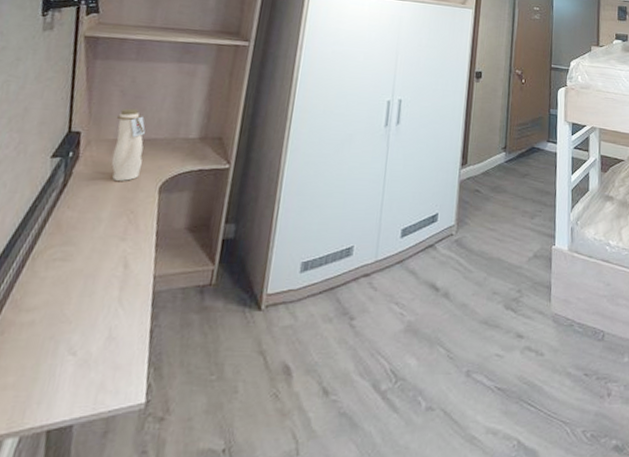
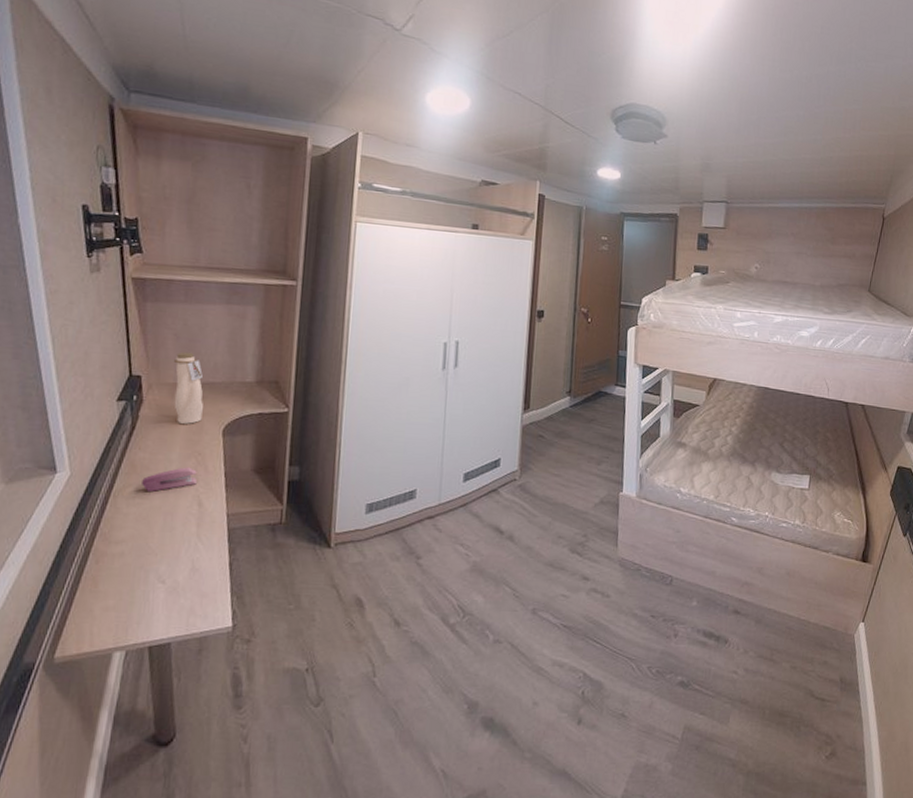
stapler: none [64,226,127,254] -> present [140,467,197,493]

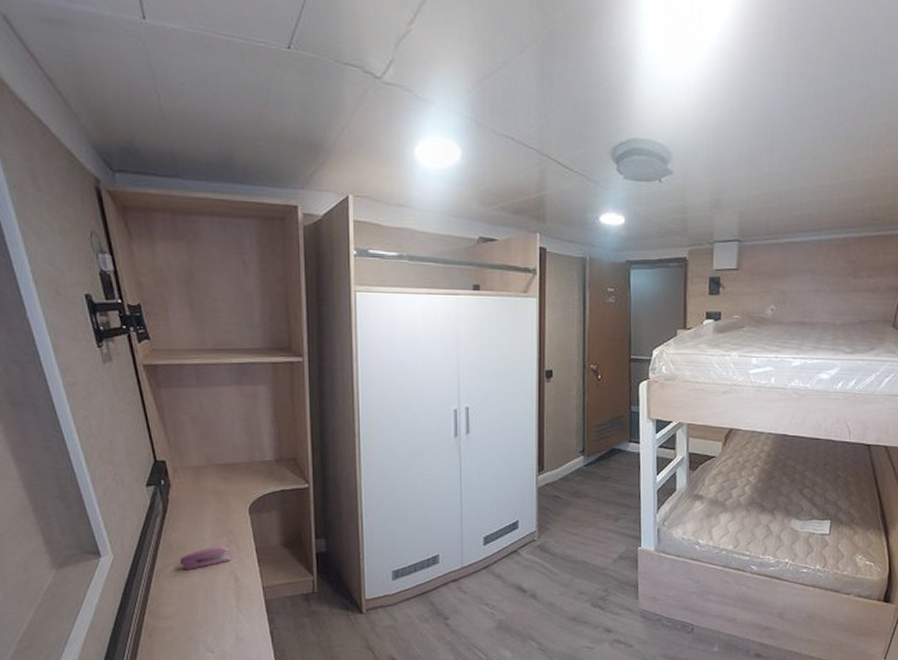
water bottle: present [173,351,203,424] -> none [193,435,228,504]

